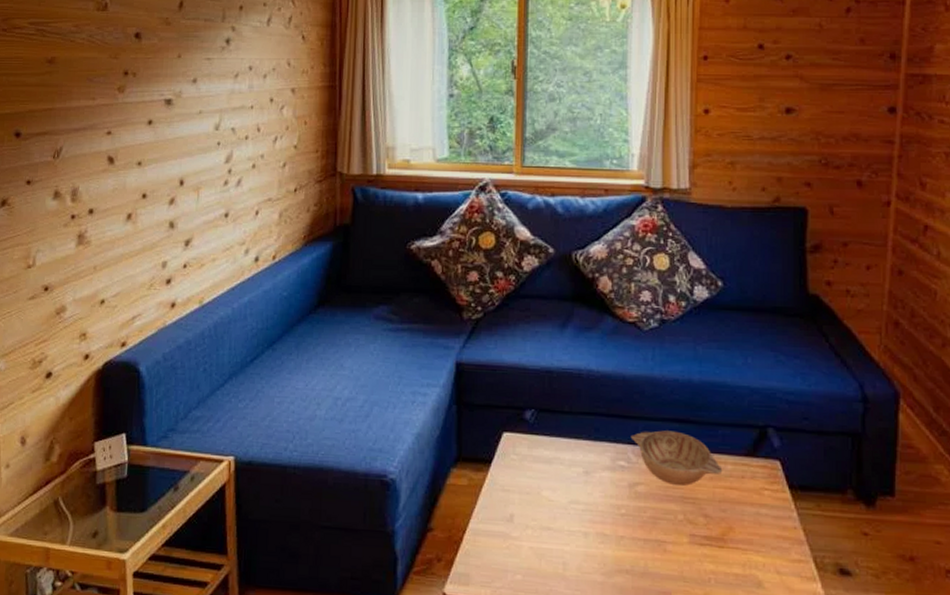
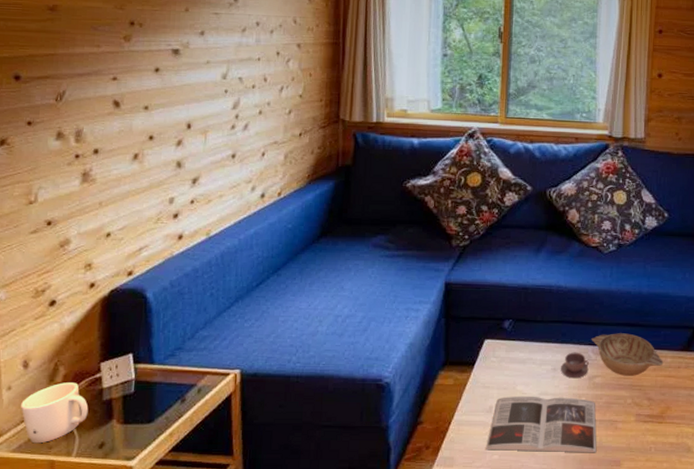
mug: none [18,462,83,529] -> present [21,382,89,444]
magazine: none [507,503,642,581] -> present [486,396,597,453]
teacup: none [595,452,629,485] -> present [561,352,589,379]

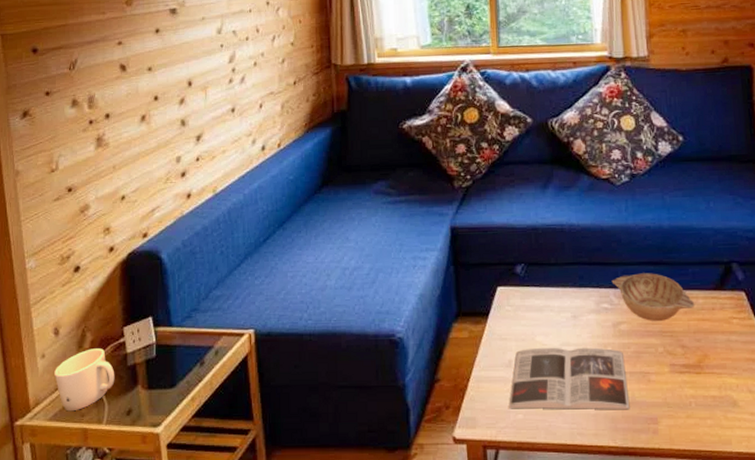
teacup: present [561,352,589,379] -> none [582,296,612,326]

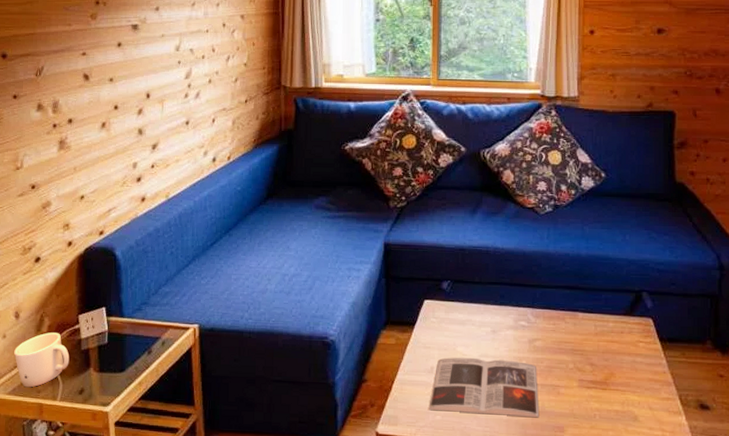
decorative bowl: present [611,273,695,321] -> none [530,296,606,340]

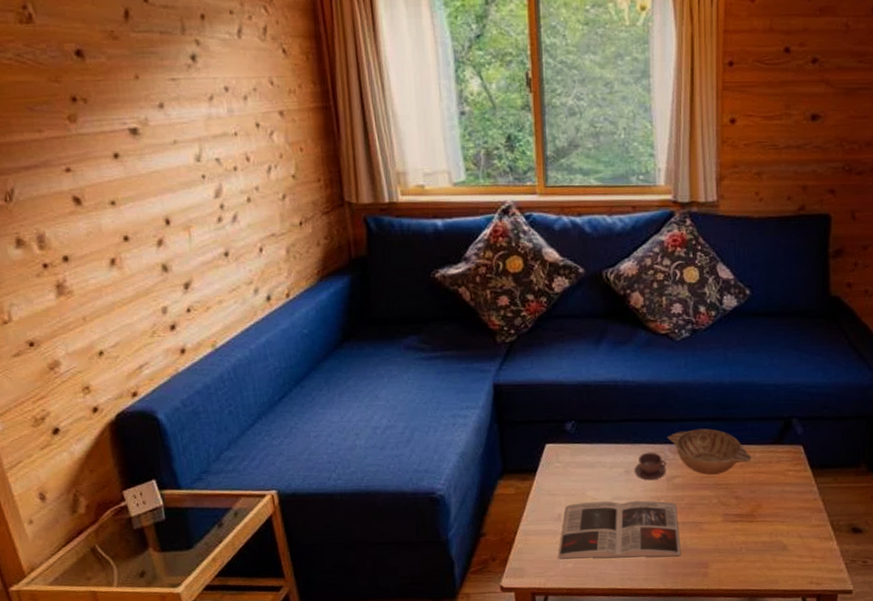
mug: present [14,332,70,388] -> none [47,512,121,576]
teacup: none [501,314,528,341] -> present [635,452,666,481]
decorative bowl: none [530,296,606,340] -> present [667,428,752,475]

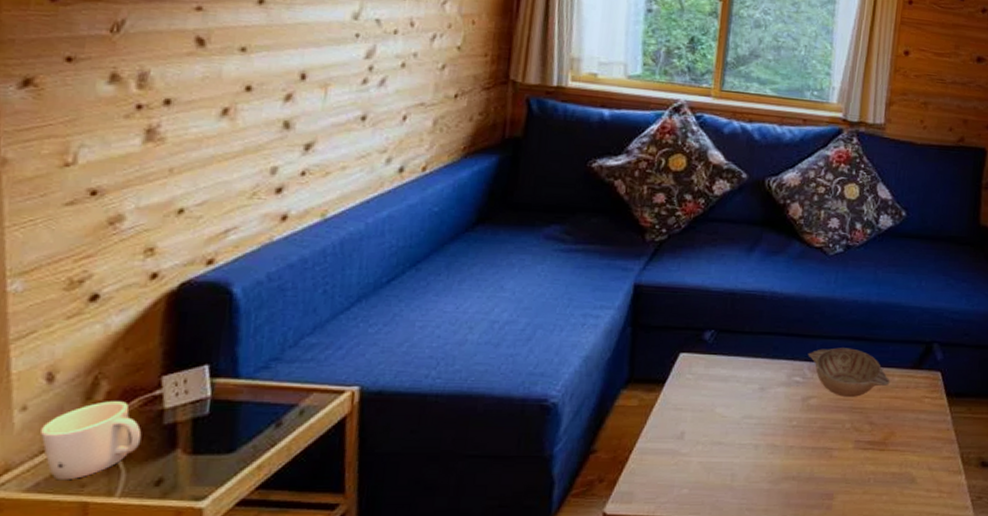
mug: none [47,512,121,576] -> present [40,401,142,481]
magazine: present [558,500,681,559] -> none [674,419,809,486]
teacup: present [635,452,666,481] -> none [770,369,804,400]

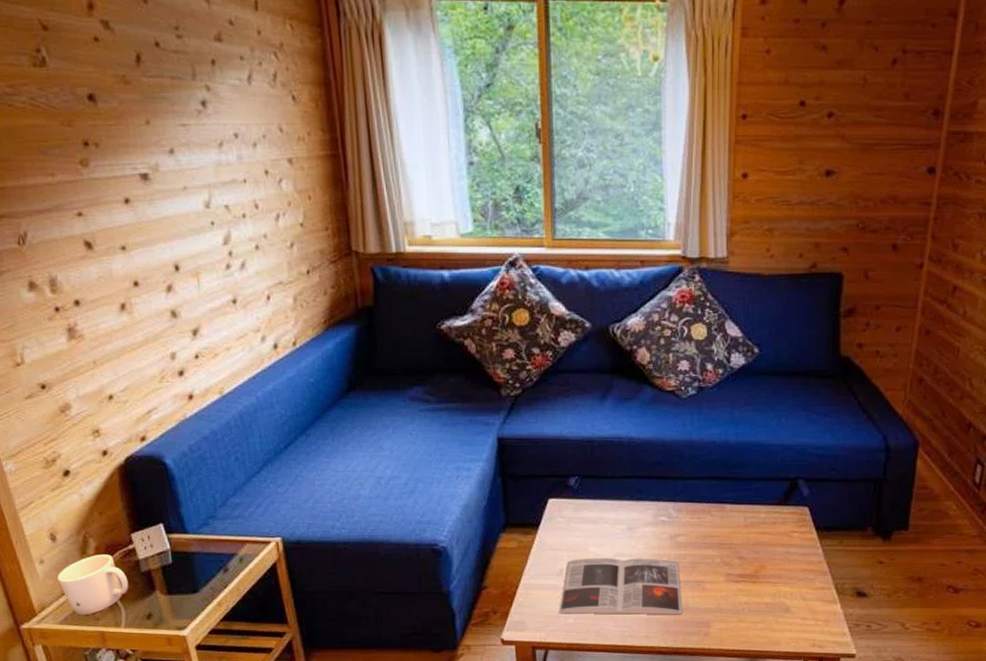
magazine: none [674,419,809,486] -> present [559,557,683,615]
decorative bowl: present [807,348,890,397] -> none [671,487,756,534]

